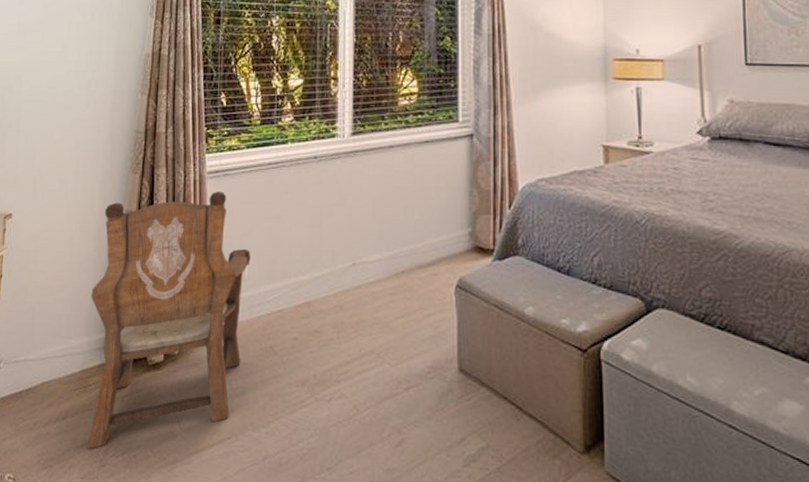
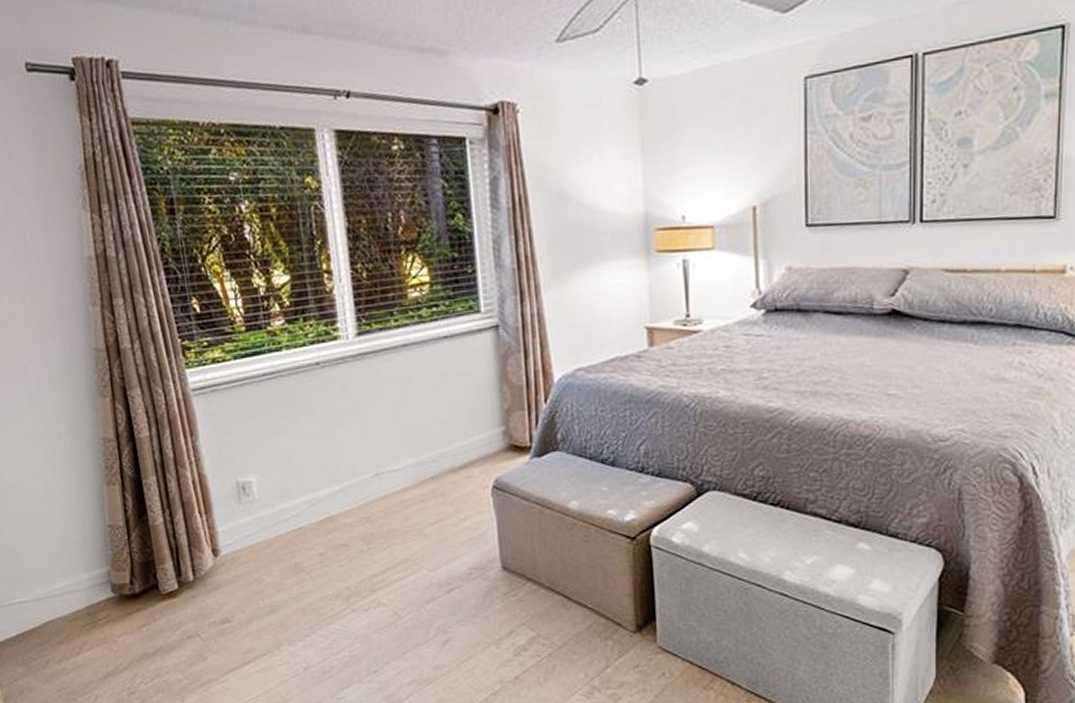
armchair: present [86,192,251,449] -> none [77,409,265,679]

